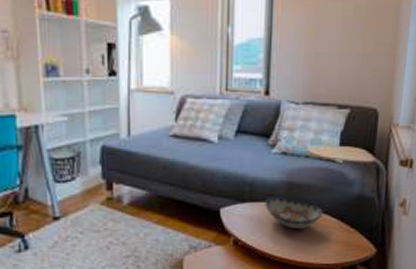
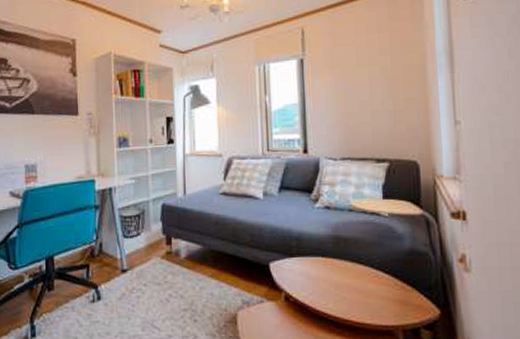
decorative bowl: present [265,197,324,230] -> none [313,251,375,286]

